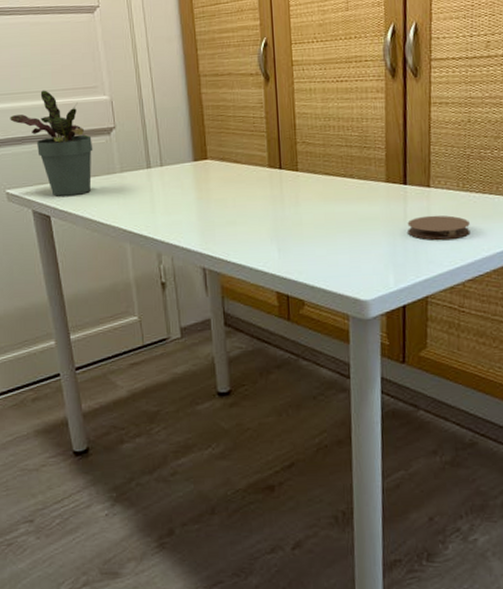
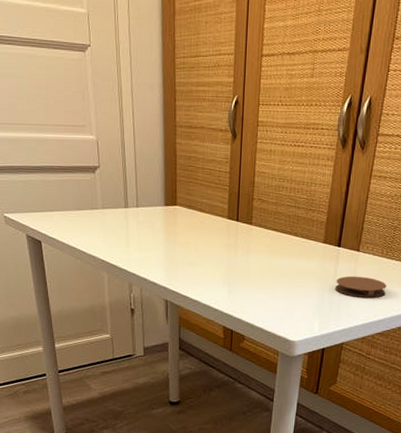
potted plant: present [10,90,93,196] -> none [8,123,80,225]

